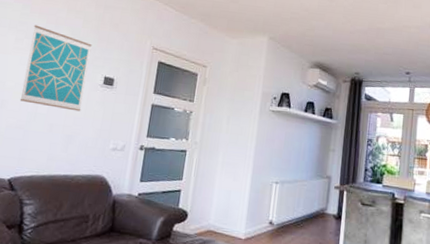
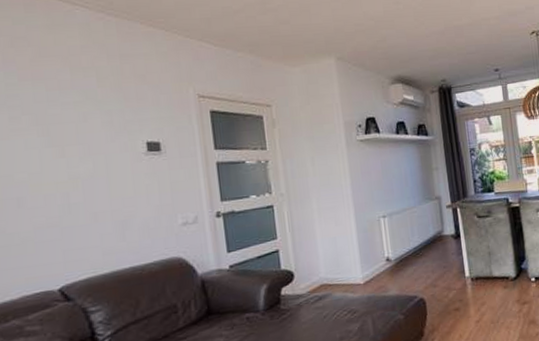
wall art: present [20,25,92,112] -> none [29,95,129,194]

